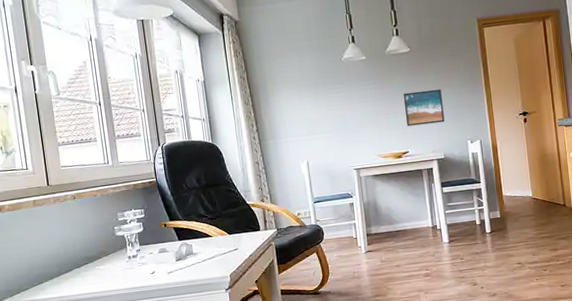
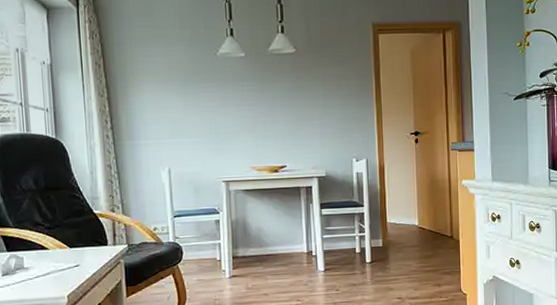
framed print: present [403,89,445,127] -> none [284,98,329,137]

